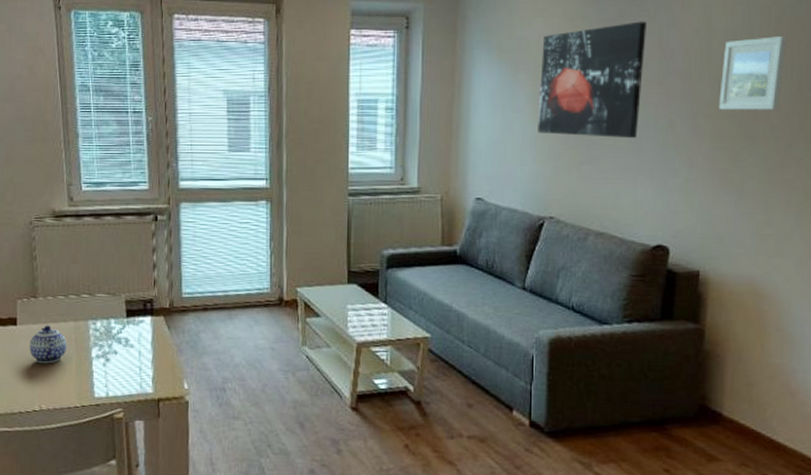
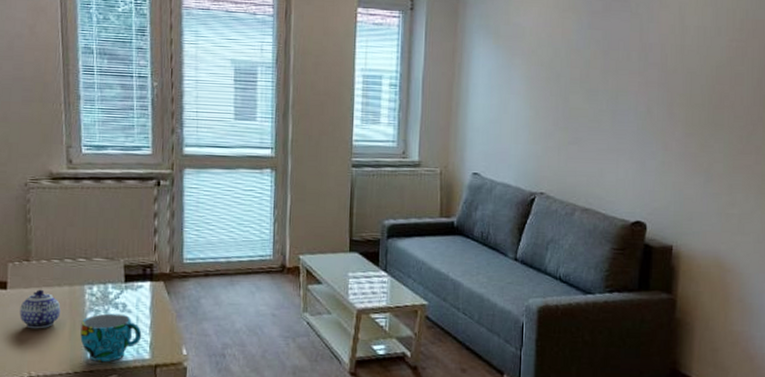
cup: none [86,348,145,396] -> present [80,313,142,362]
wall art: present [538,21,647,138] -> none [531,16,629,122]
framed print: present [719,36,787,110] -> none [691,36,749,102]

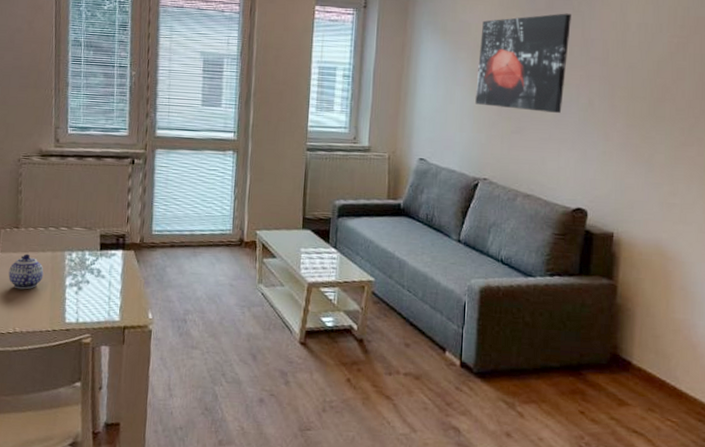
cup: present [80,313,142,362] -> none [59,277,113,322]
wall art: none [531,16,629,122] -> present [475,13,571,113]

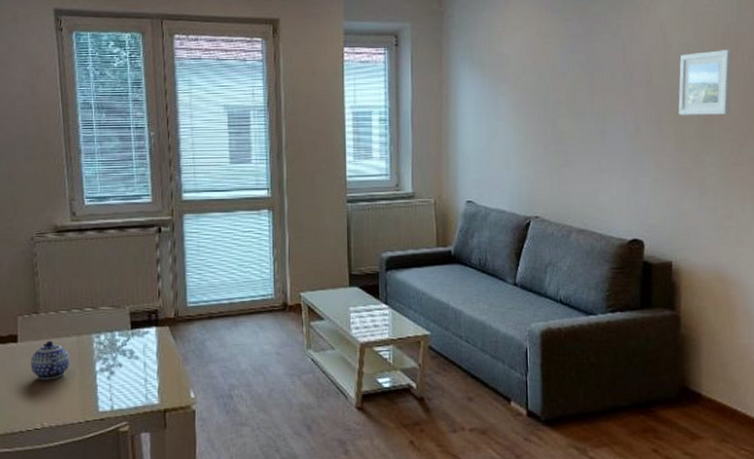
wall art: present [475,13,571,113] -> none [519,37,612,142]
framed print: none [632,32,690,95] -> present [678,50,732,115]

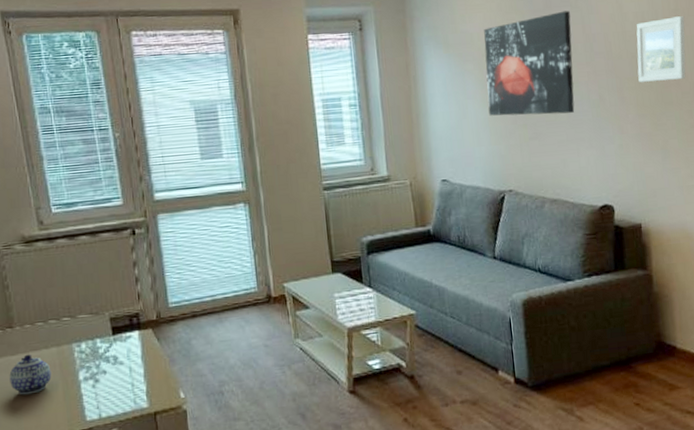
wall art: none [519,37,612,142] -> present [484,10,575,116]

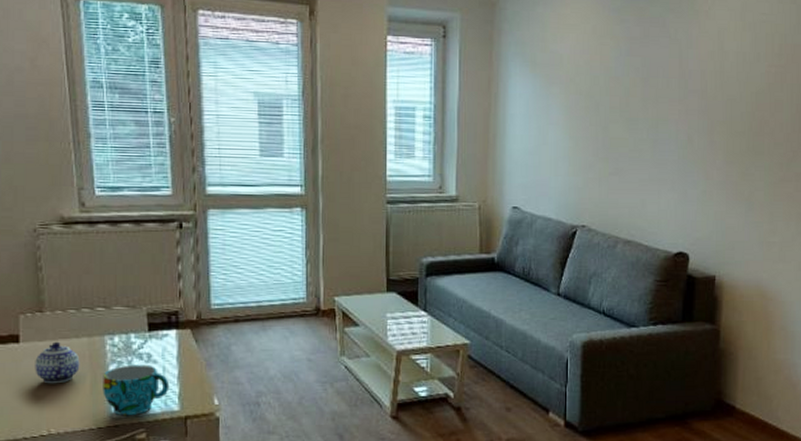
cup: none [74,366,137,418] -> present [103,364,170,416]
wall art: present [484,10,575,116] -> none [570,42,668,151]
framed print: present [636,16,686,82] -> none [731,62,788,129]

